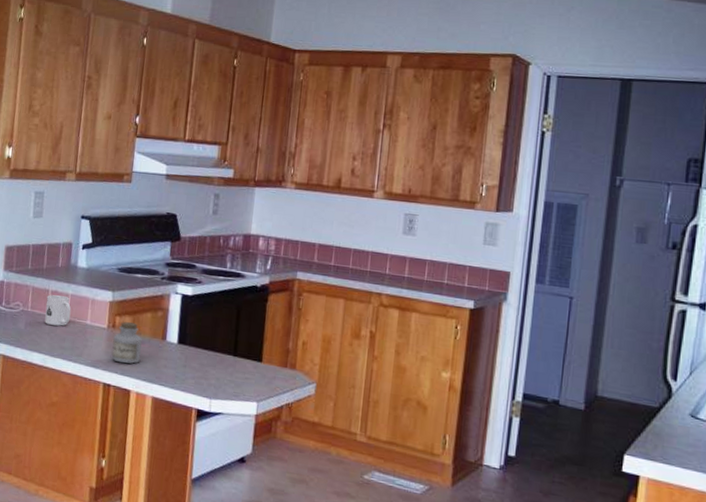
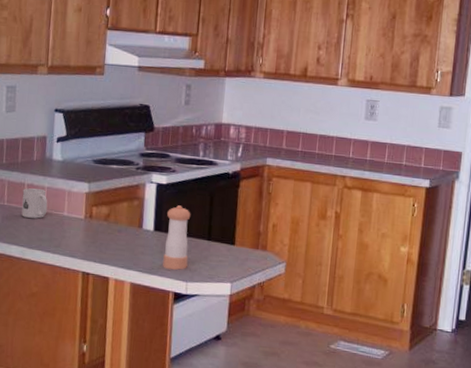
jar: present [111,322,142,364] -> none [89,212,119,253]
pepper shaker: none [186,318,217,386] -> present [163,205,191,270]

